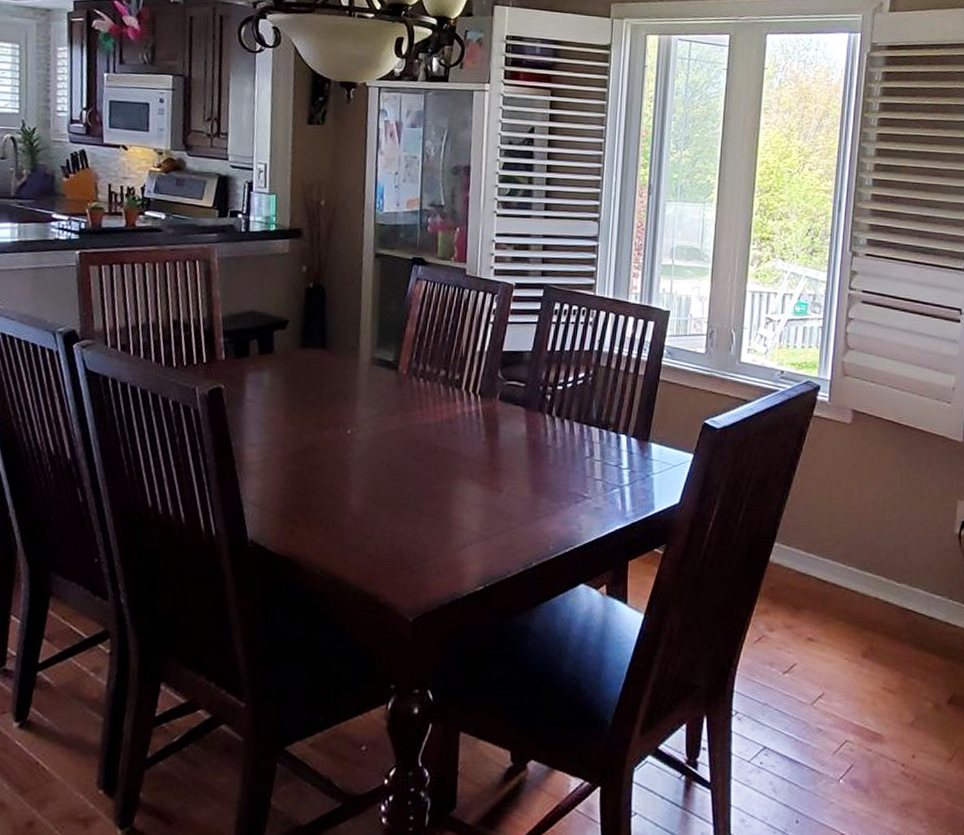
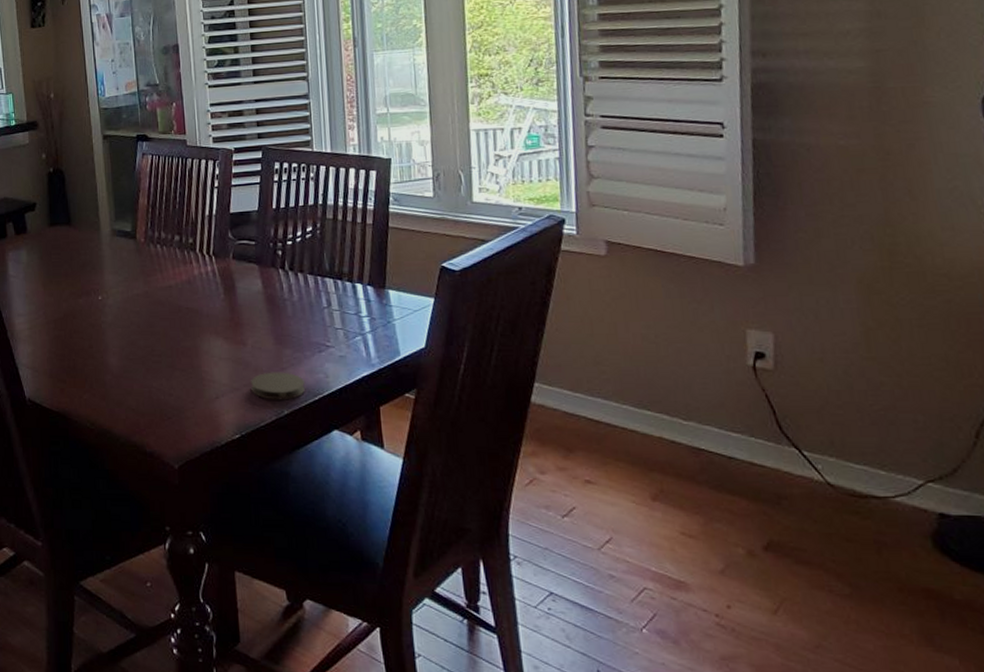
coaster: none [501,521,557,552] -> present [251,372,305,400]

